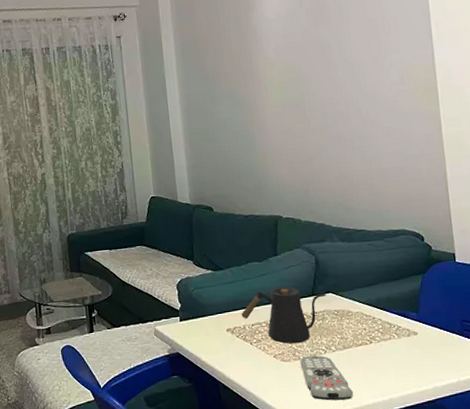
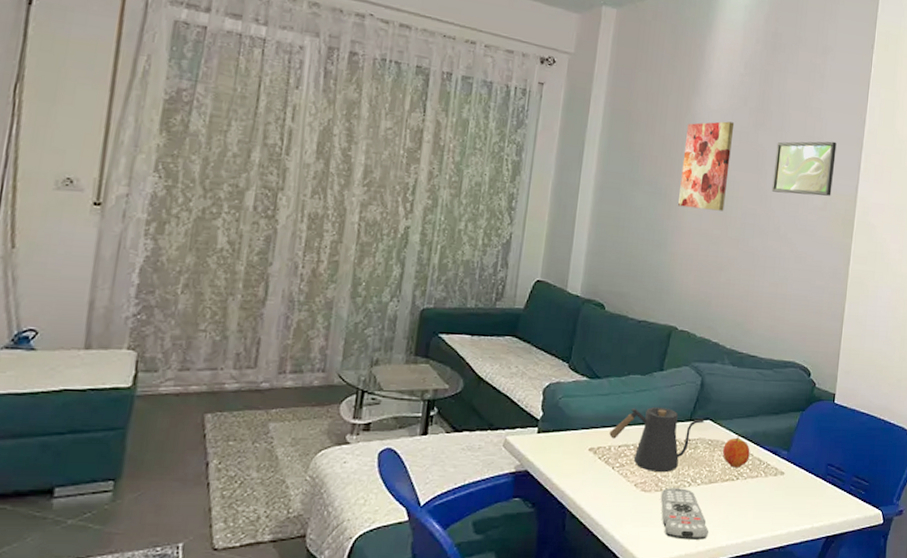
wall art: none [251,26,302,111] -> present [678,121,735,211]
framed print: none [340,18,407,79] -> present [771,141,837,196]
fruit: none [350,304,379,333] -> present [723,436,750,468]

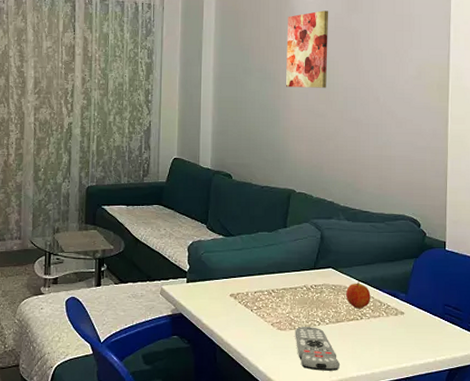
kettle: present [609,407,705,473] -> none [246,259,327,314]
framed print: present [771,141,837,196] -> none [368,17,425,67]

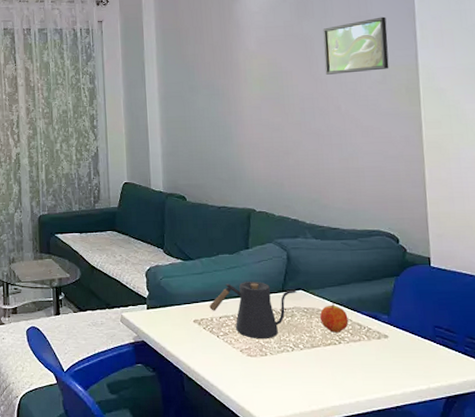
kettle: none [246,259,327,314] -> present [209,282,297,339]
wall art: present [286,10,329,88] -> none [233,19,281,103]
remote control: present [295,327,339,371] -> none [266,353,319,399]
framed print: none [368,17,425,67] -> present [323,16,389,75]

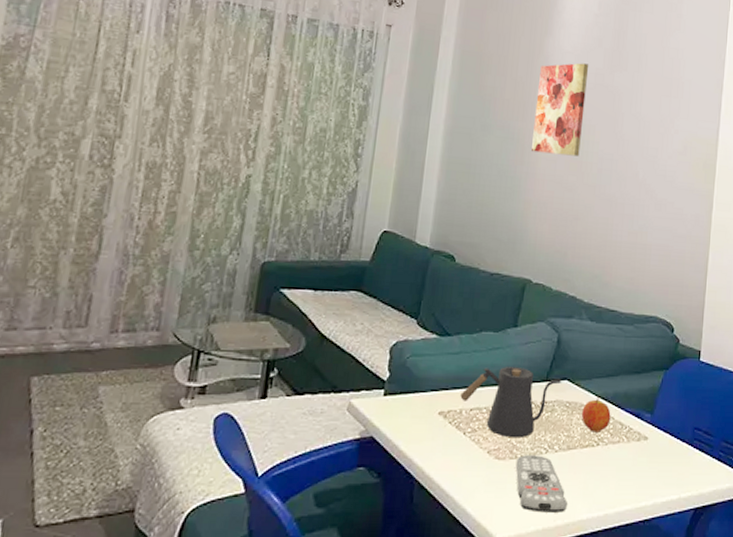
wall art: none [233,19,281,103] -> present [532,63,589,157]
remote control: none [266,353,319,399] -> present [515,455,567,513]
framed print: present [323,16,389,75] -> none [629,82,696,140]

